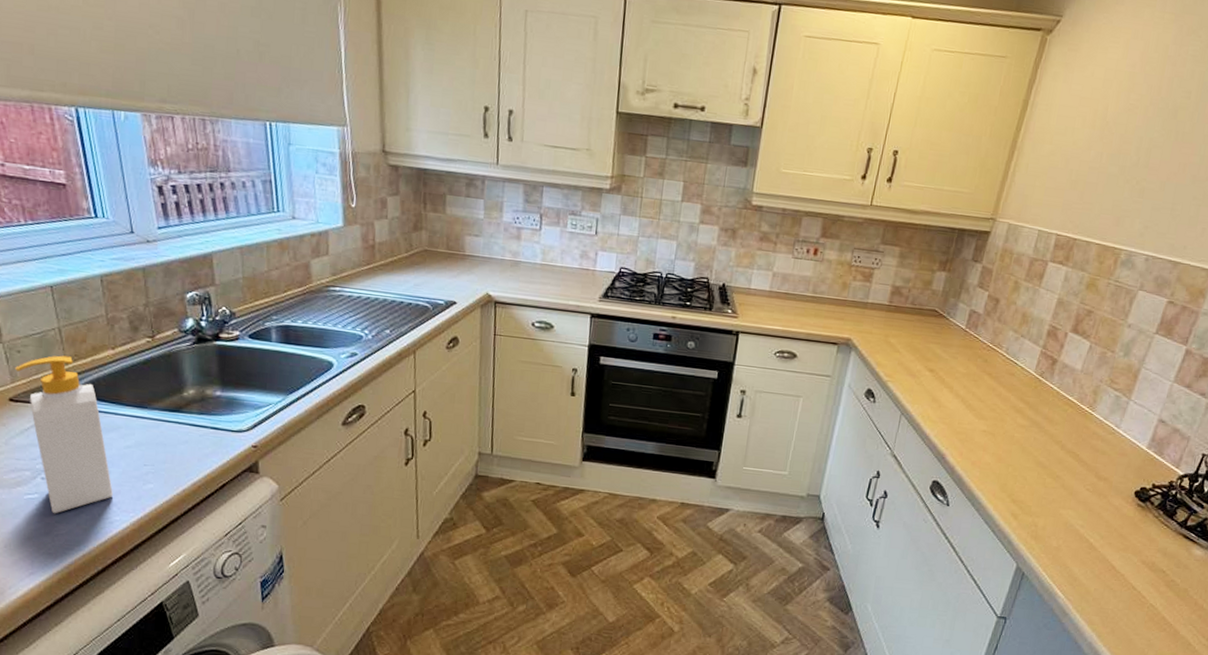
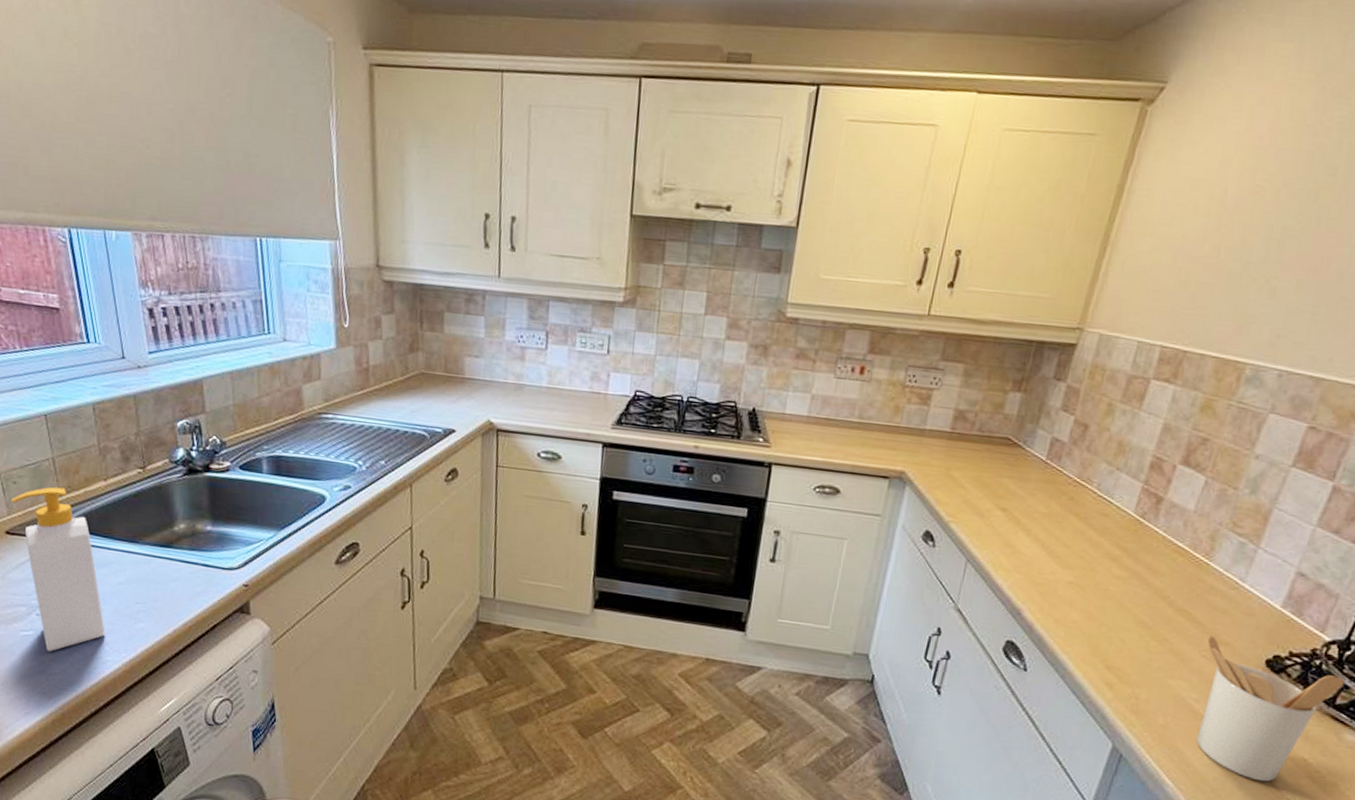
utensil holder: none [1081,472,1194,591] -> present [1196,635,1345,782]

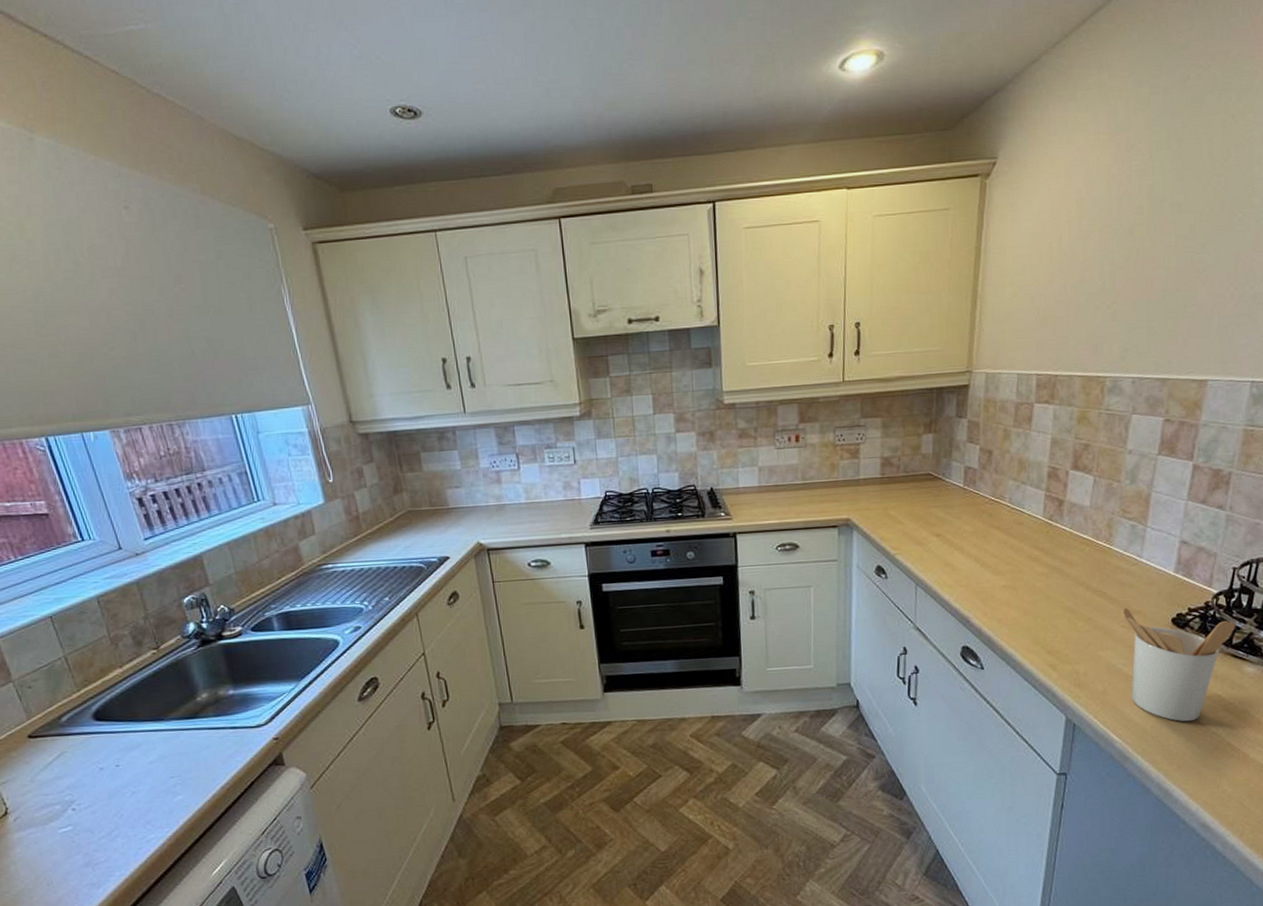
soap bottle: present [11,487,105,652] -> none [29,682,145,843]

